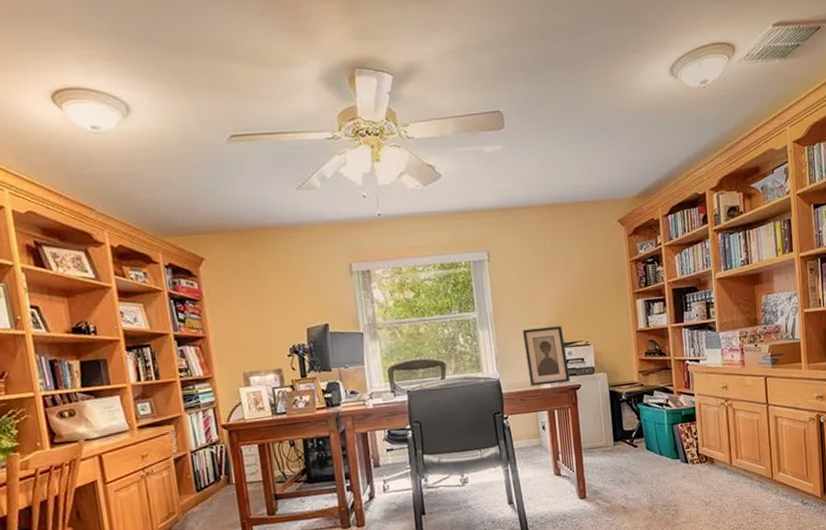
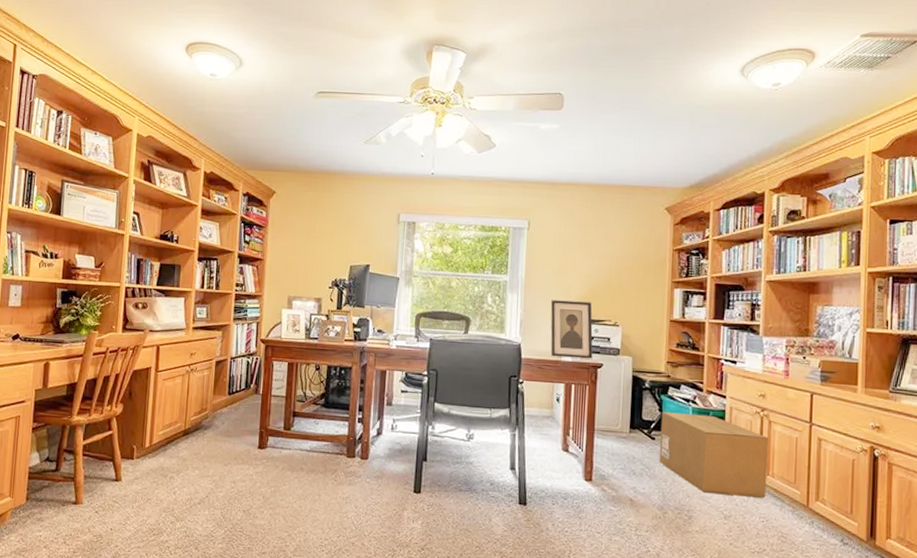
box: none [640,414,738,487] -> present [659,412,769,498]

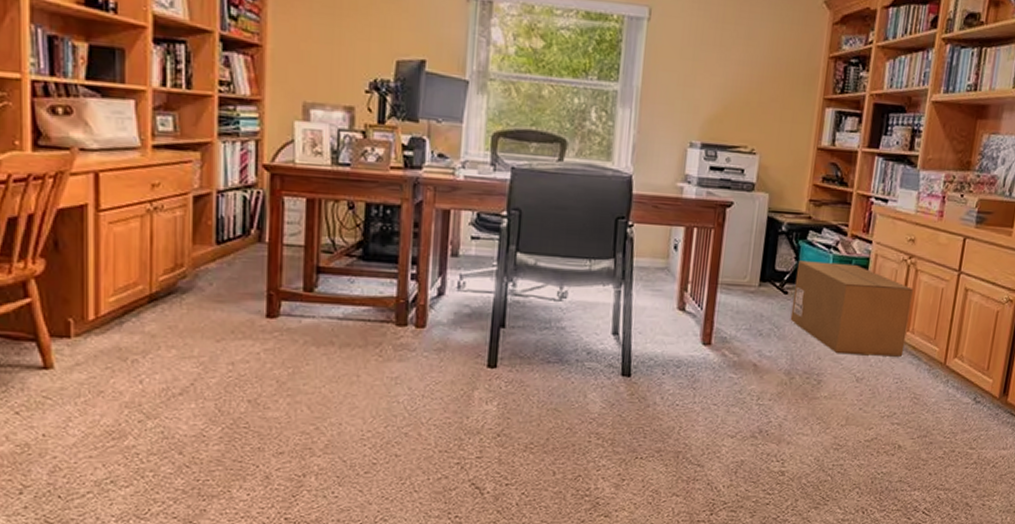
picture frame: present [550,300,593,359] -> none [669,118,725,196]

